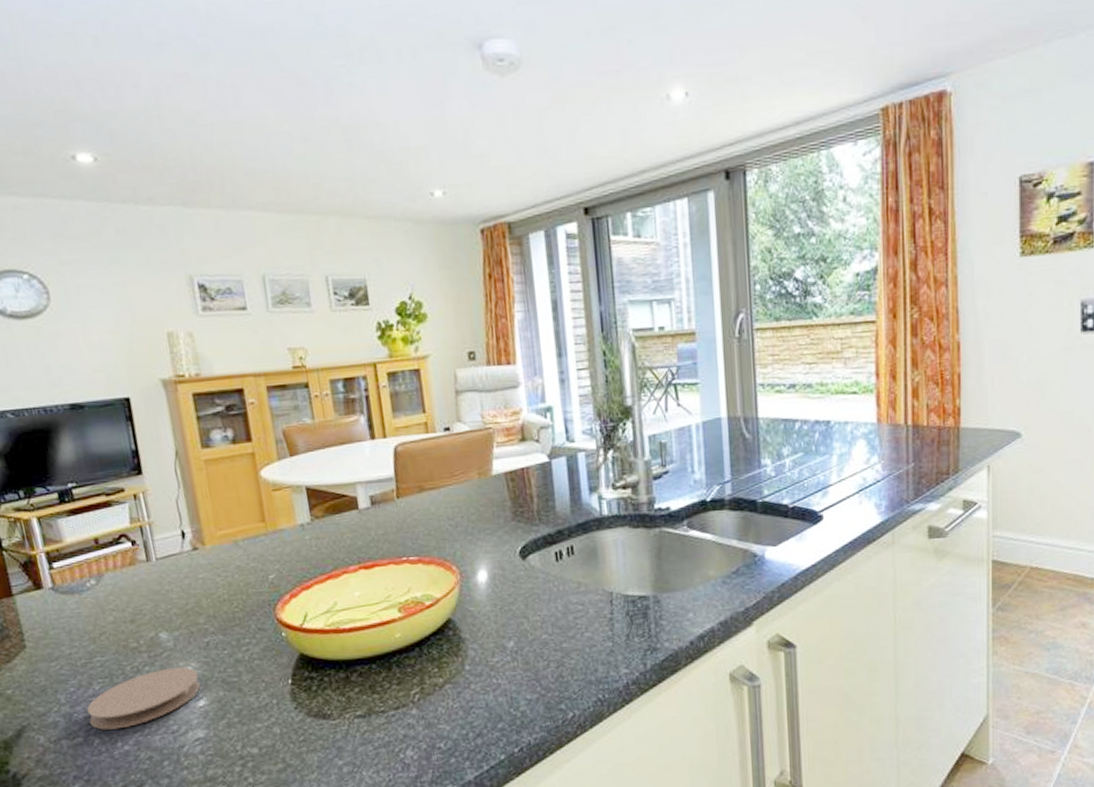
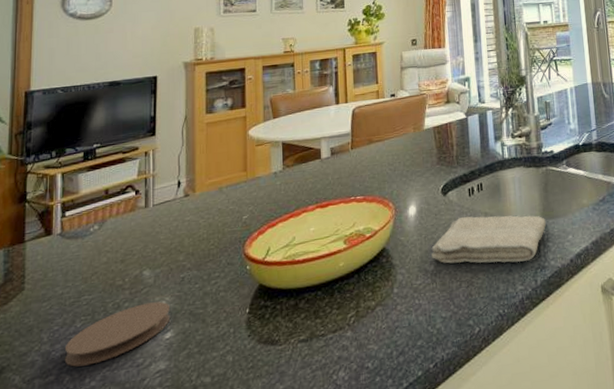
washcloth: none [509,585,659,642] -> present [431,215,546,264]

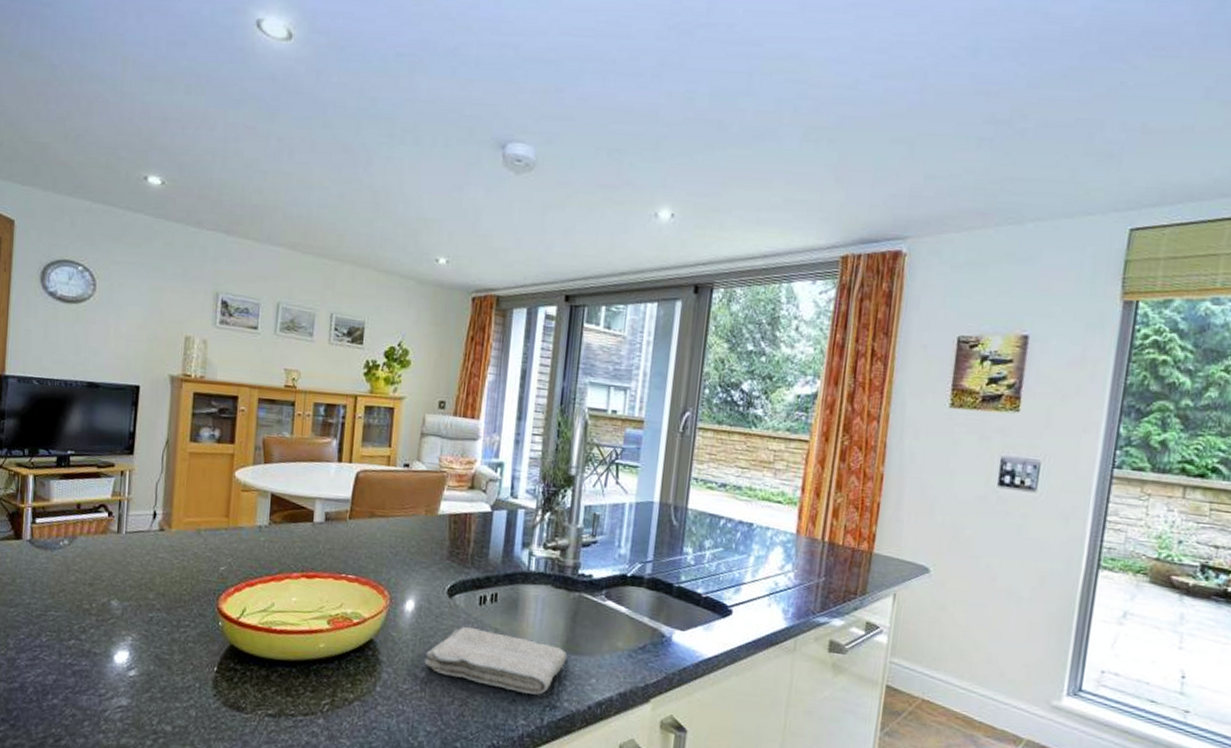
coaster: present [64,301,171,367] -> none [29,634,136,682]

